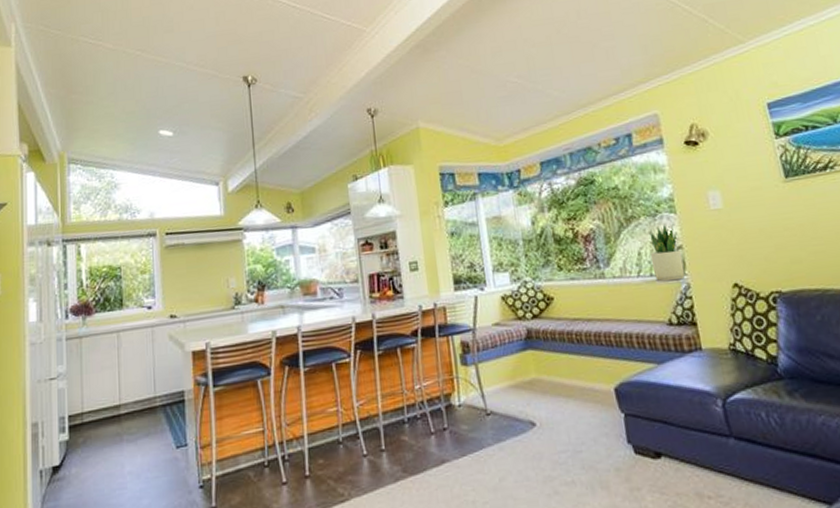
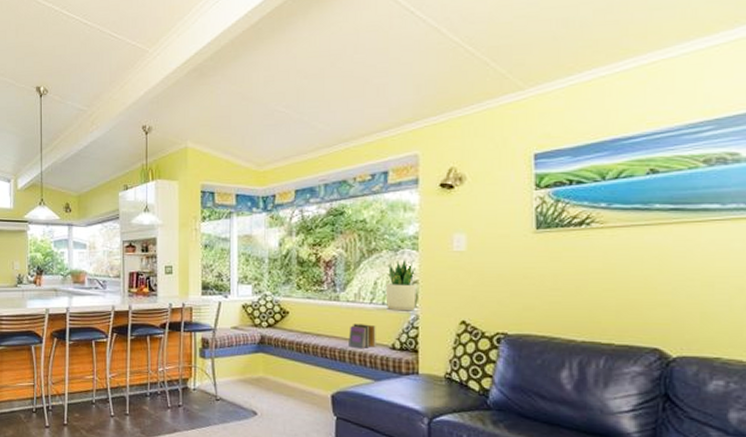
books: none [621,300,652,330] -> present [348,324,376,350]

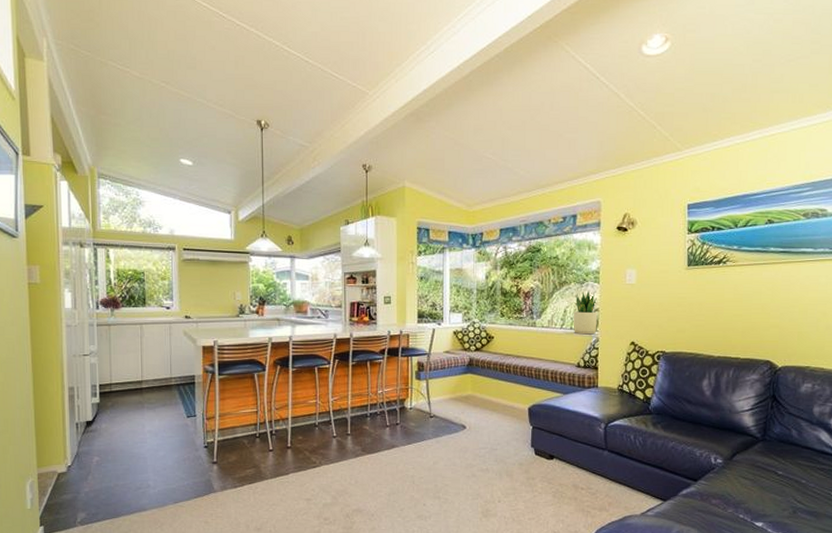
books: present [348,324,376,350] -> none [543,346,565,368]

